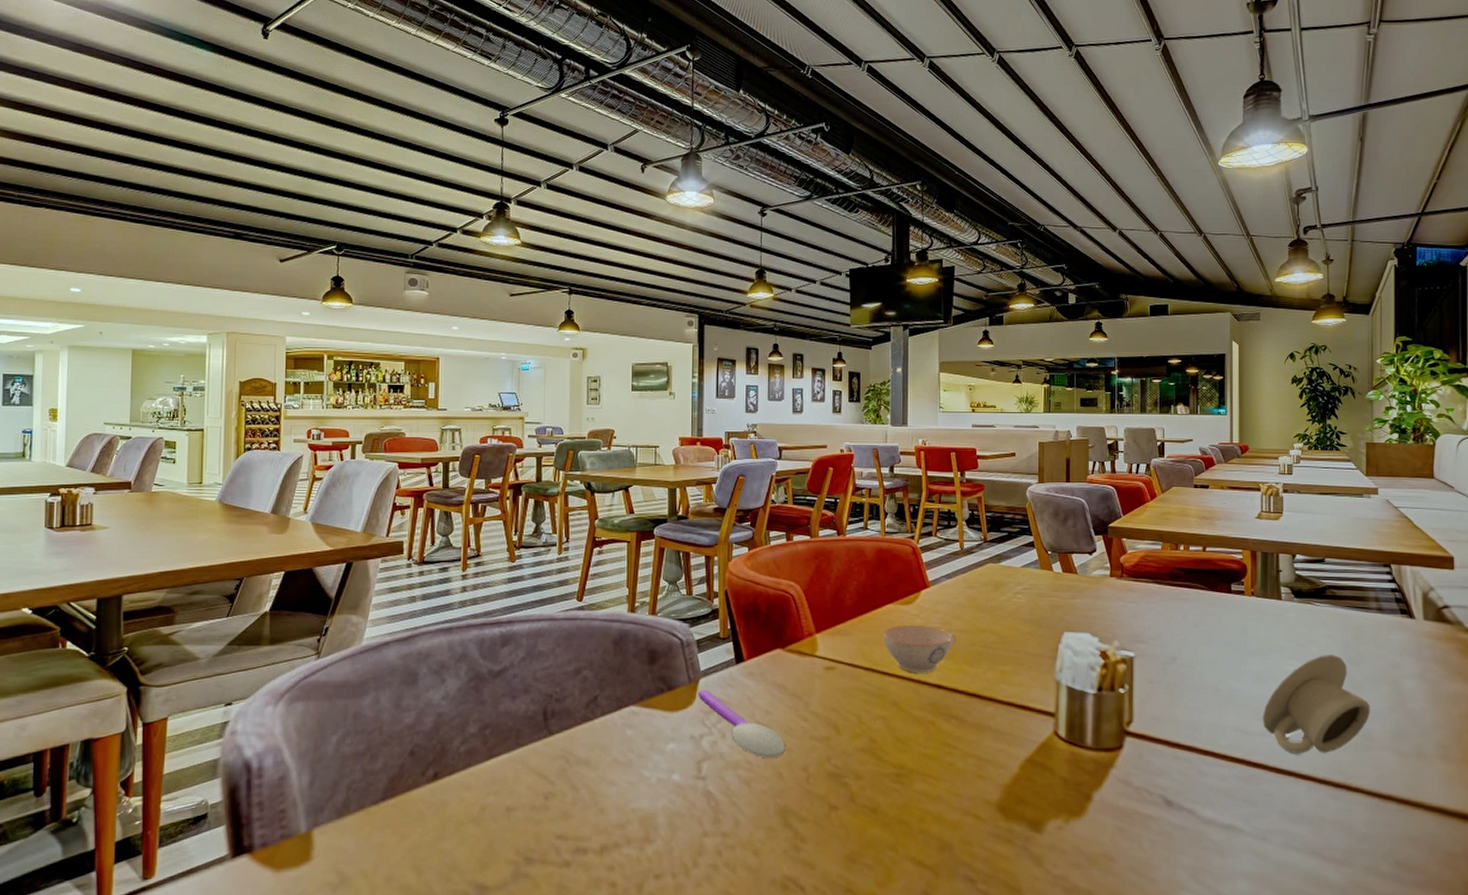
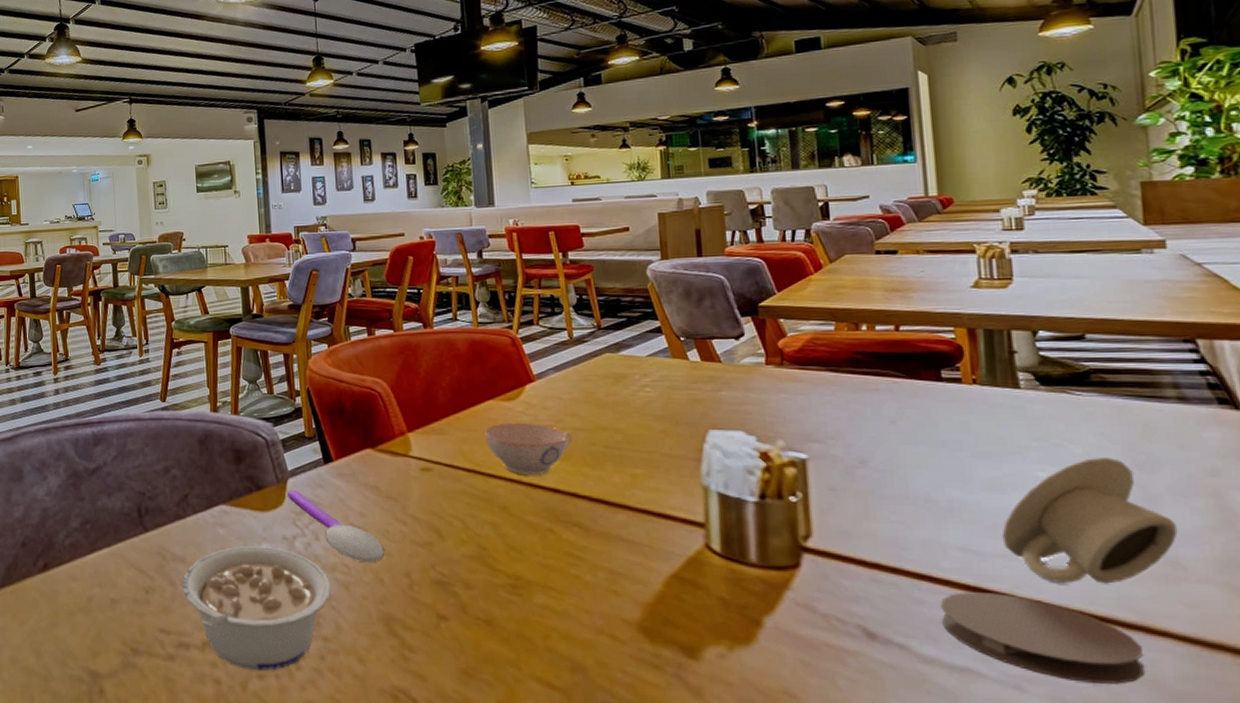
legume: none [584,746,733,871] -> present [182,545,332,671]
coaster: none [1218,764,1343,831] -> present [940,592,1144,684]

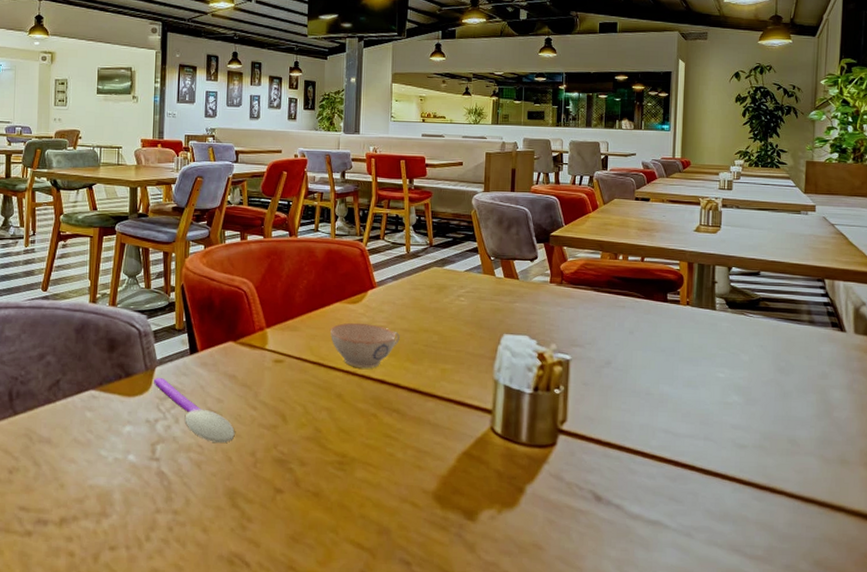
legume: present [182,545,332,671] -> none [46,428,185,543]
coaster: present [940,592,1144,684] -> none [646,464,767,530]
cup: present [1001,456,1178,584] -> none [691,363,798,457]

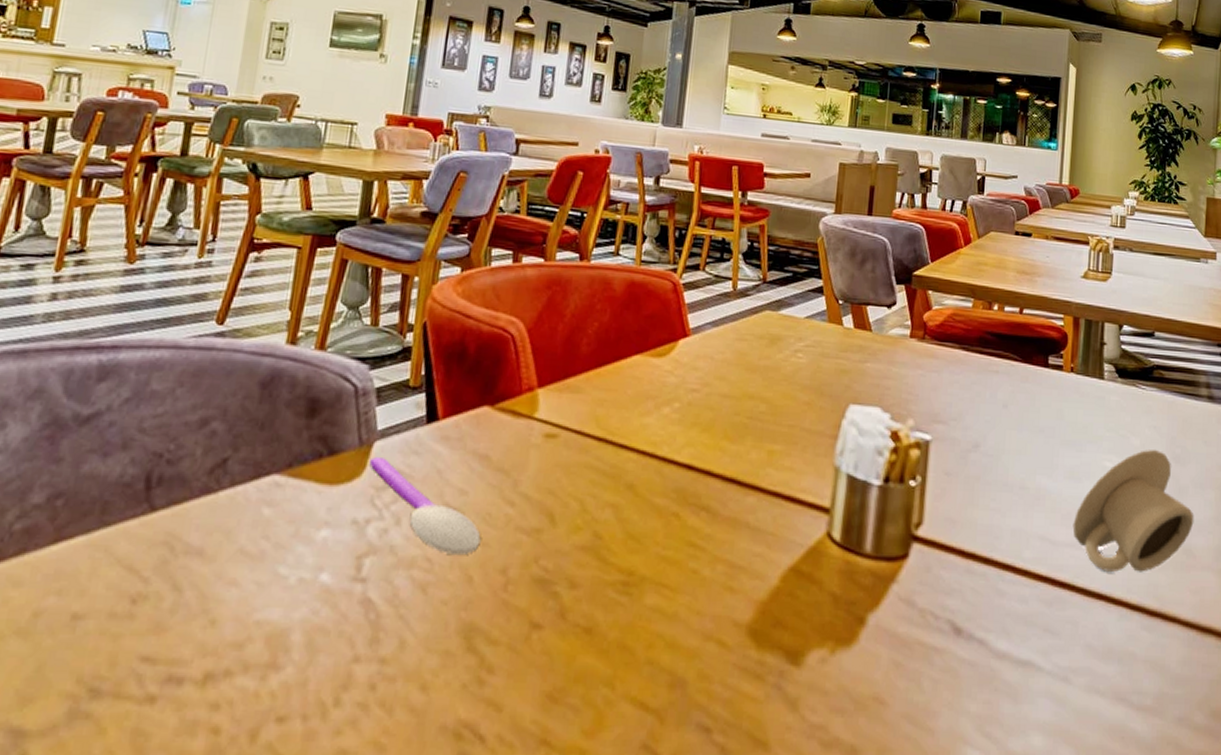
teacup: present [330,322,400,369] -> none [625,383,717,449]
cup: none [691,363,798,457] -> present [1072,449,1194,572]

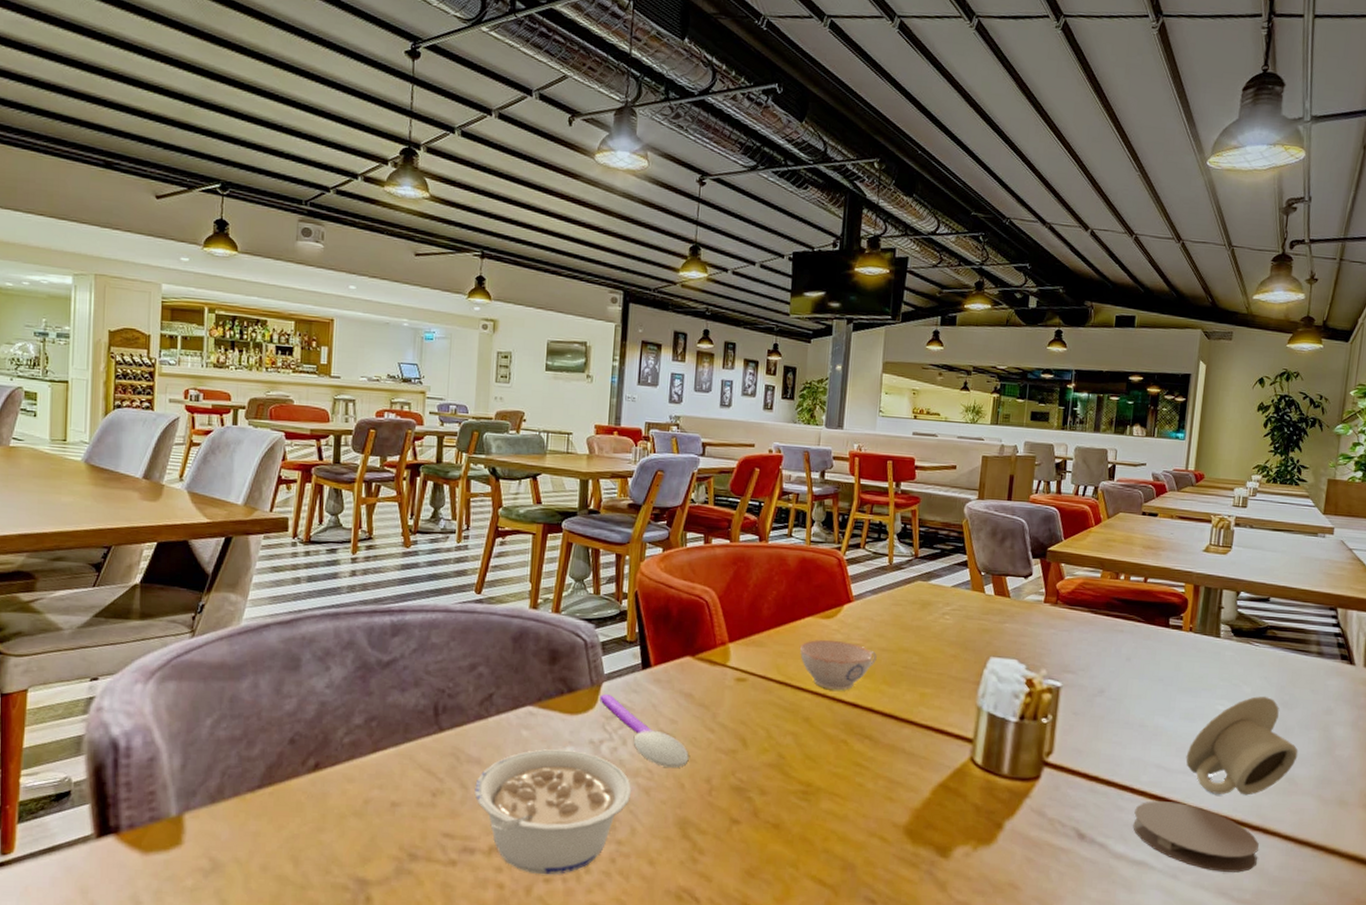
legume: none [190,532,405,712] -> present [474,749,632,875]
teacup: none [625,383,717,449] -> present [800,639,877,691]
coaster: none [1016,582,1158,671] -> present [1133,801,1259,873]

